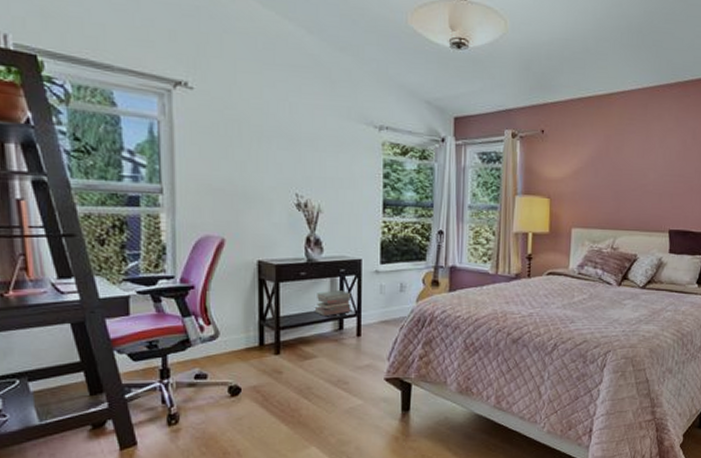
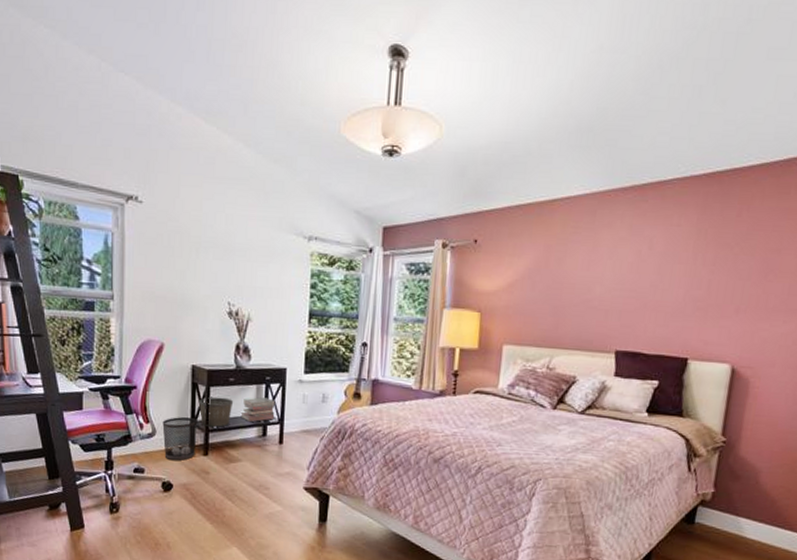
waste bin: none [226,316,266,363] -> present [162,417,196,461]
basket: none [267,292,306,324] -> present [198,397,234,427]

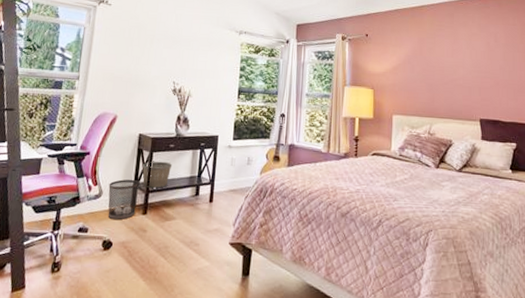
books: present [242,397,276,422] -> none [178,161,208,183]

